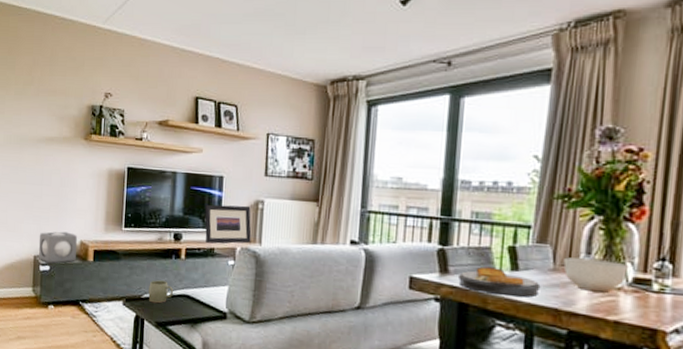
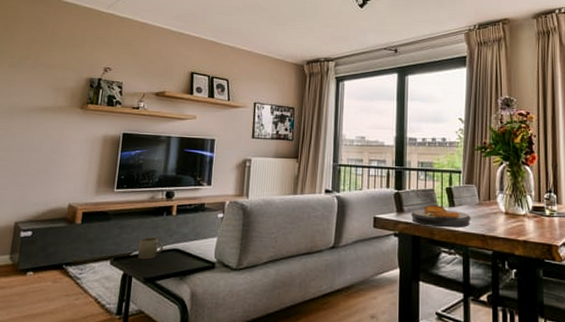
speaker: present [39,231,77,264] -> none [20,196,65,229]
picture frame: present [204,204,252,244] -> none [196,164,240,199]
bowl: present [563,257,628,293] -> none [485,194,528,219]

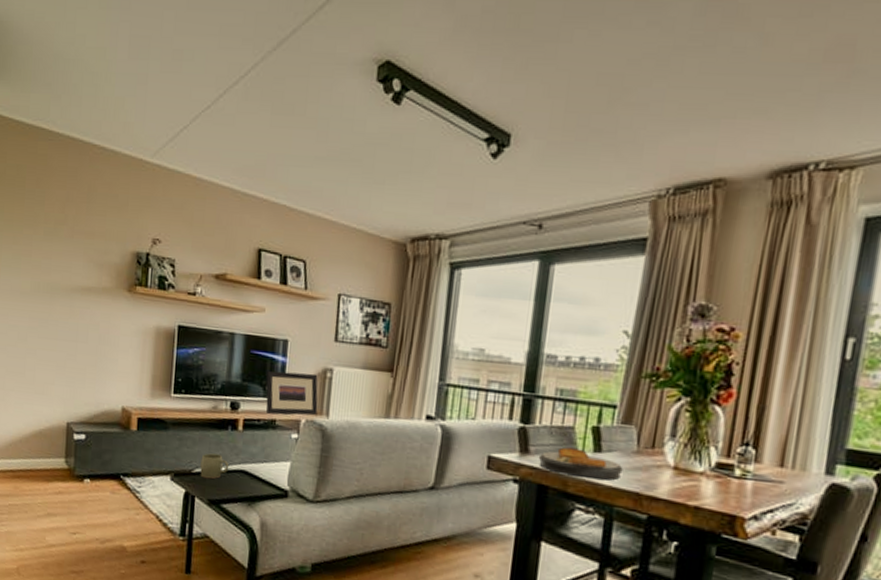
picture frame: none [196,164,240,199] -> present [266,371,318,416]

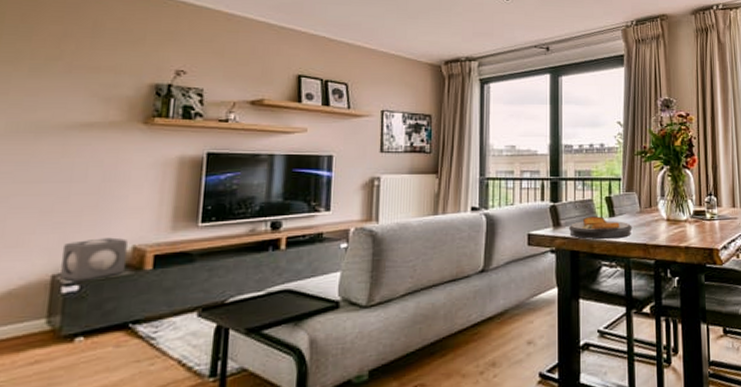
speaker: none [72,395,118,433] -> present [60,237,128,282]
mug: present [200,453,228,479] -> none [235,278,270,307]
picture frame: present [266,371,318,416] -> none [310,183,367,228]

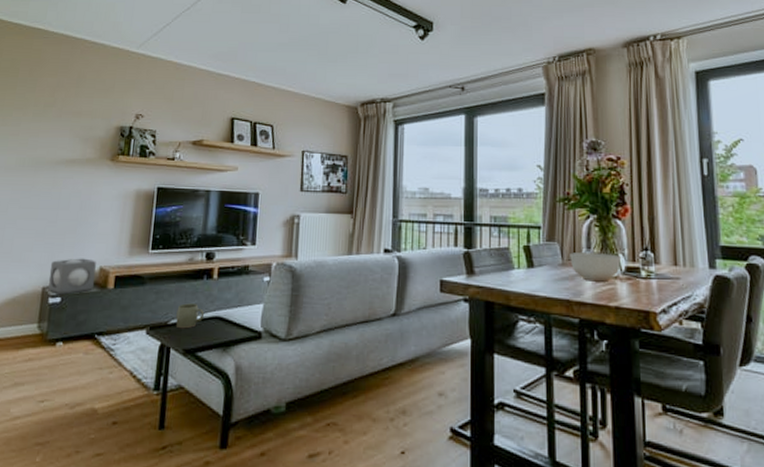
mug: none [235,278,270,307] -> present [175,303,204,329]
plate: present [568,216,632,239] -> none [482,266,553,291]
bowl: none [646,200,689,226] -> present [570,252,620,282]

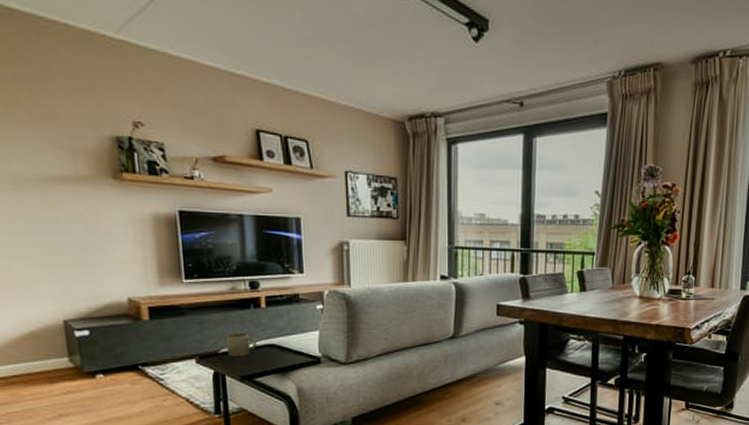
speaker: present [48,258,96,295] -> none [66,289,126,328]
bowl: present [570,252,620,282] -> none [619,277,665,303]

